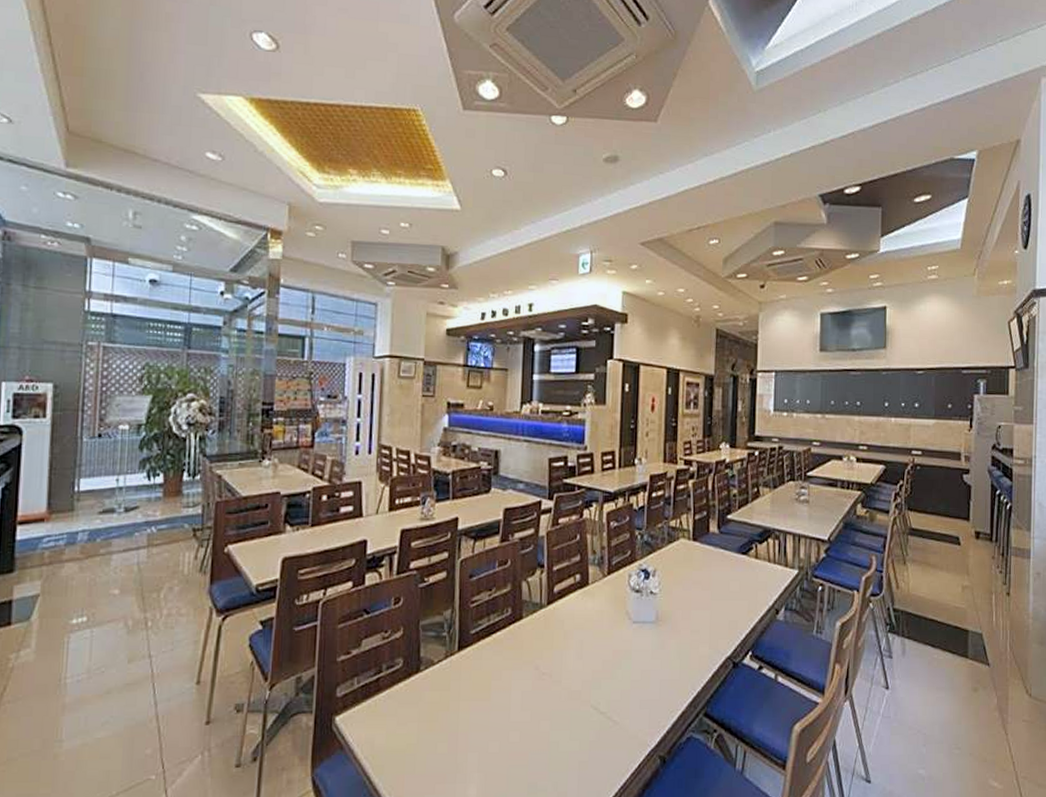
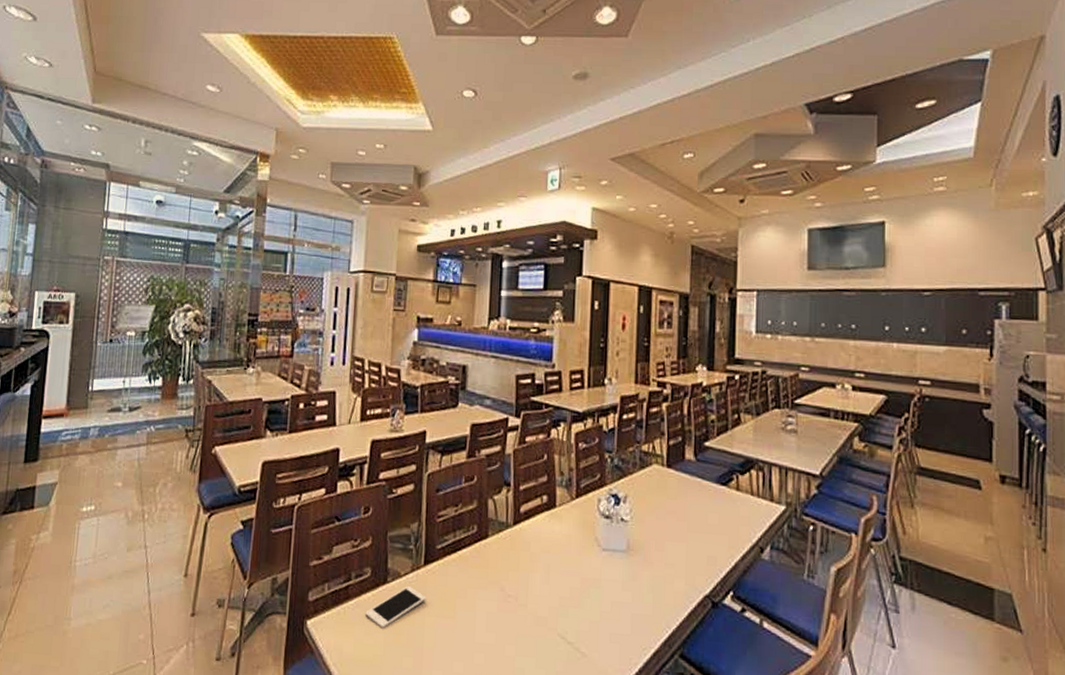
cell phone: none [398,673,461,717] -> present [365,586,426,629]

